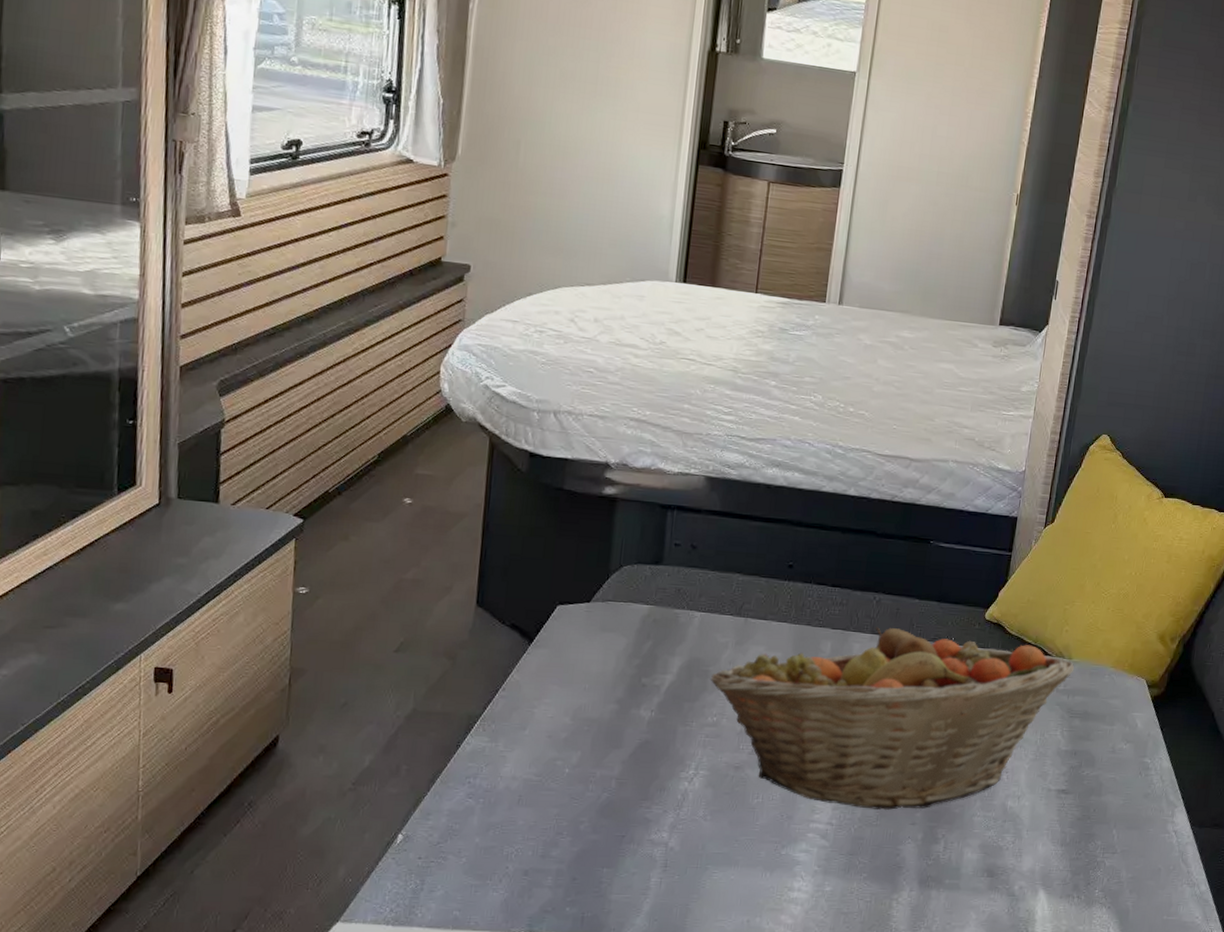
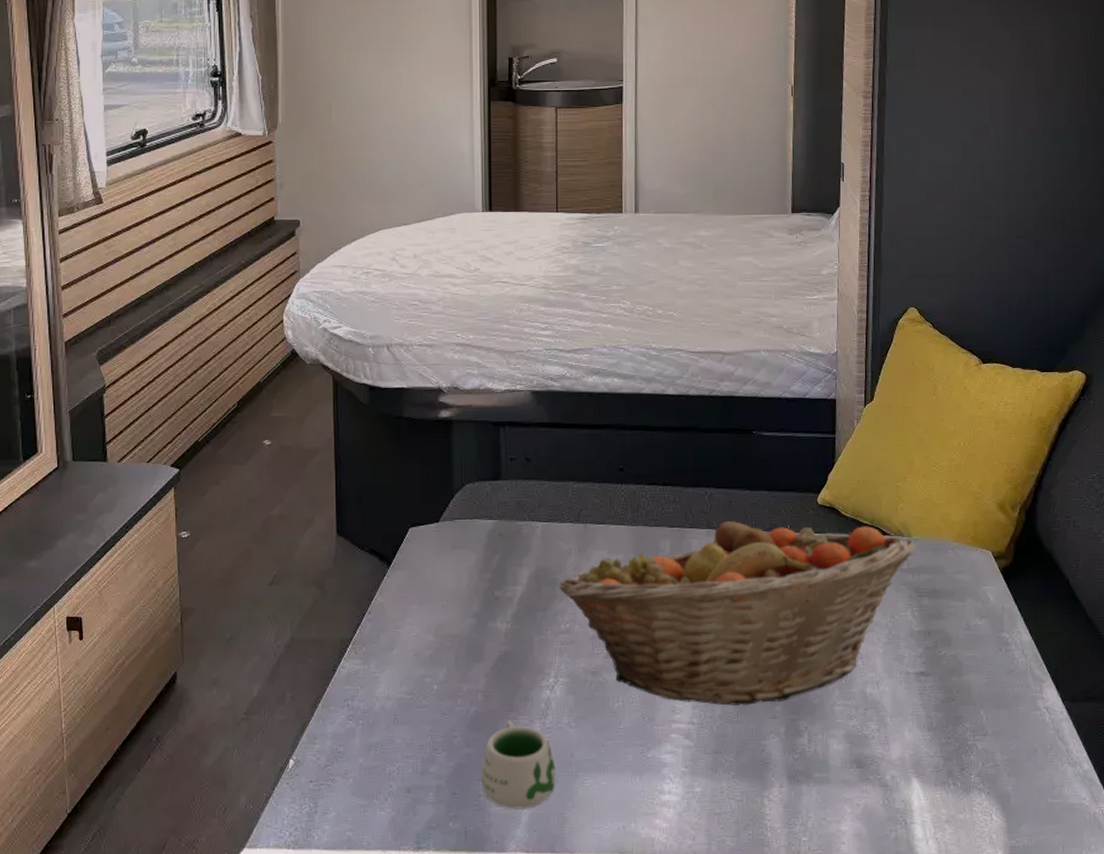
mug: none [604,808,685,898] -> present [481,719,557,809]

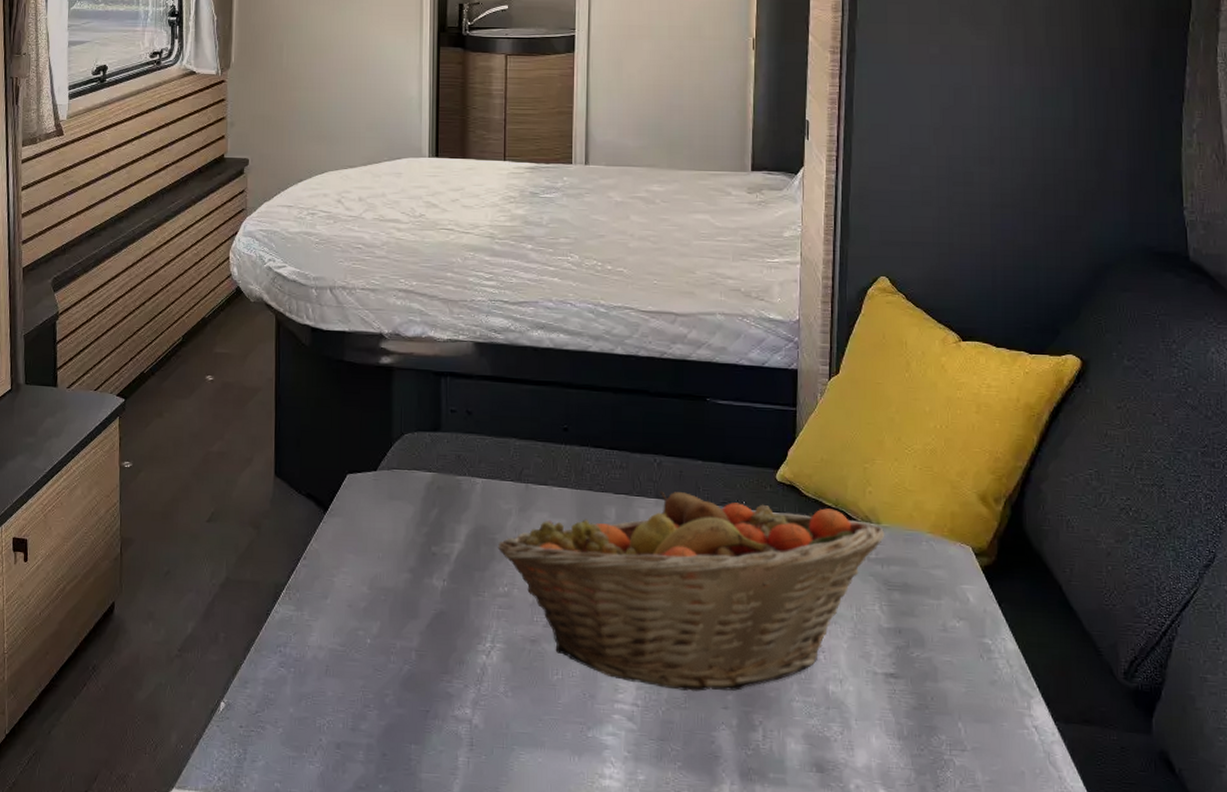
mug: present [481,719,557,809] -> none [413,682,491,779]

